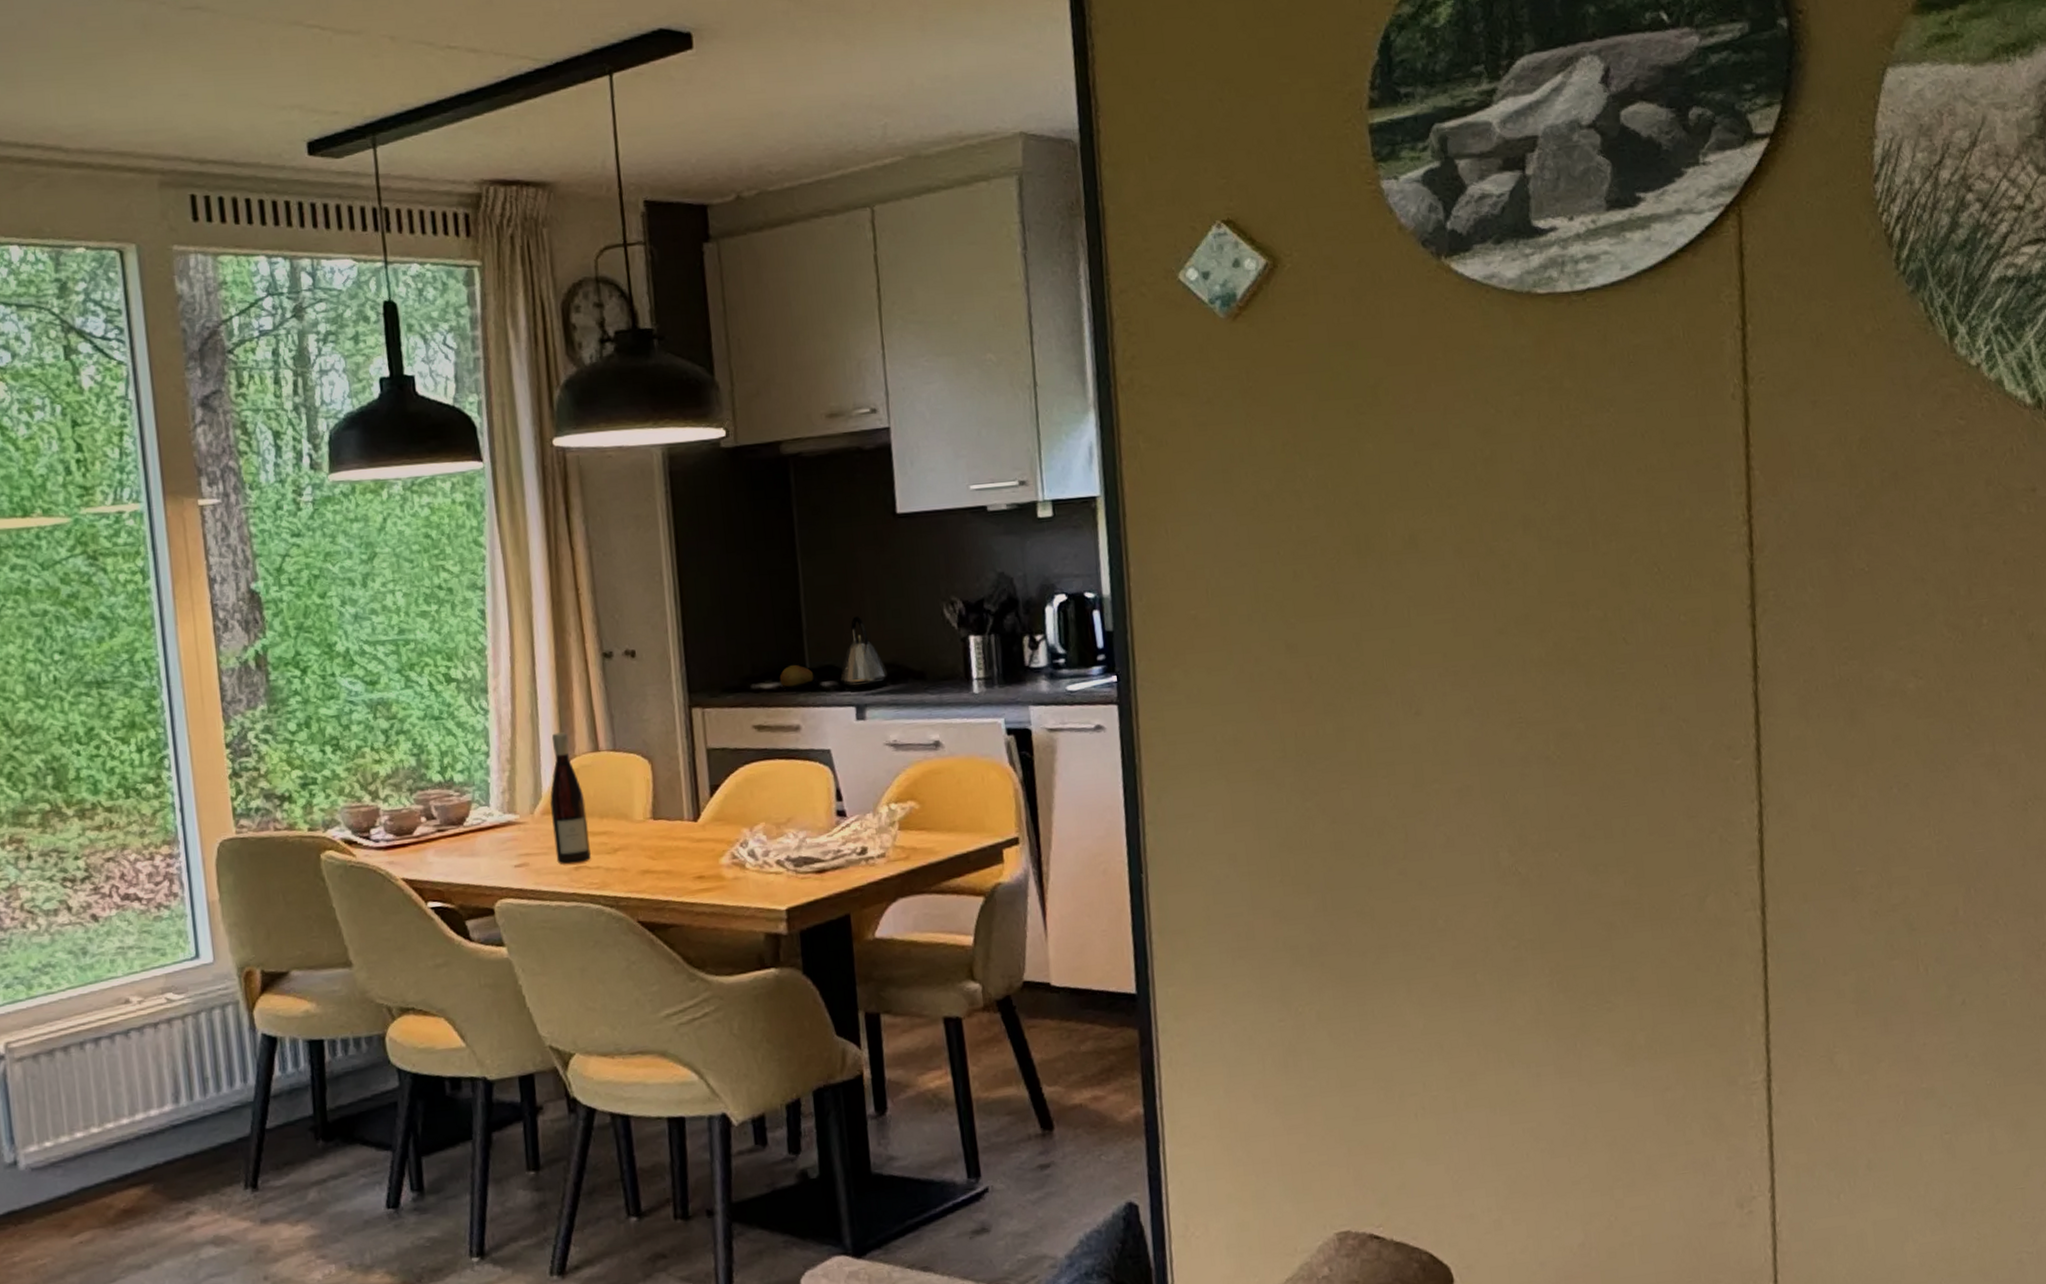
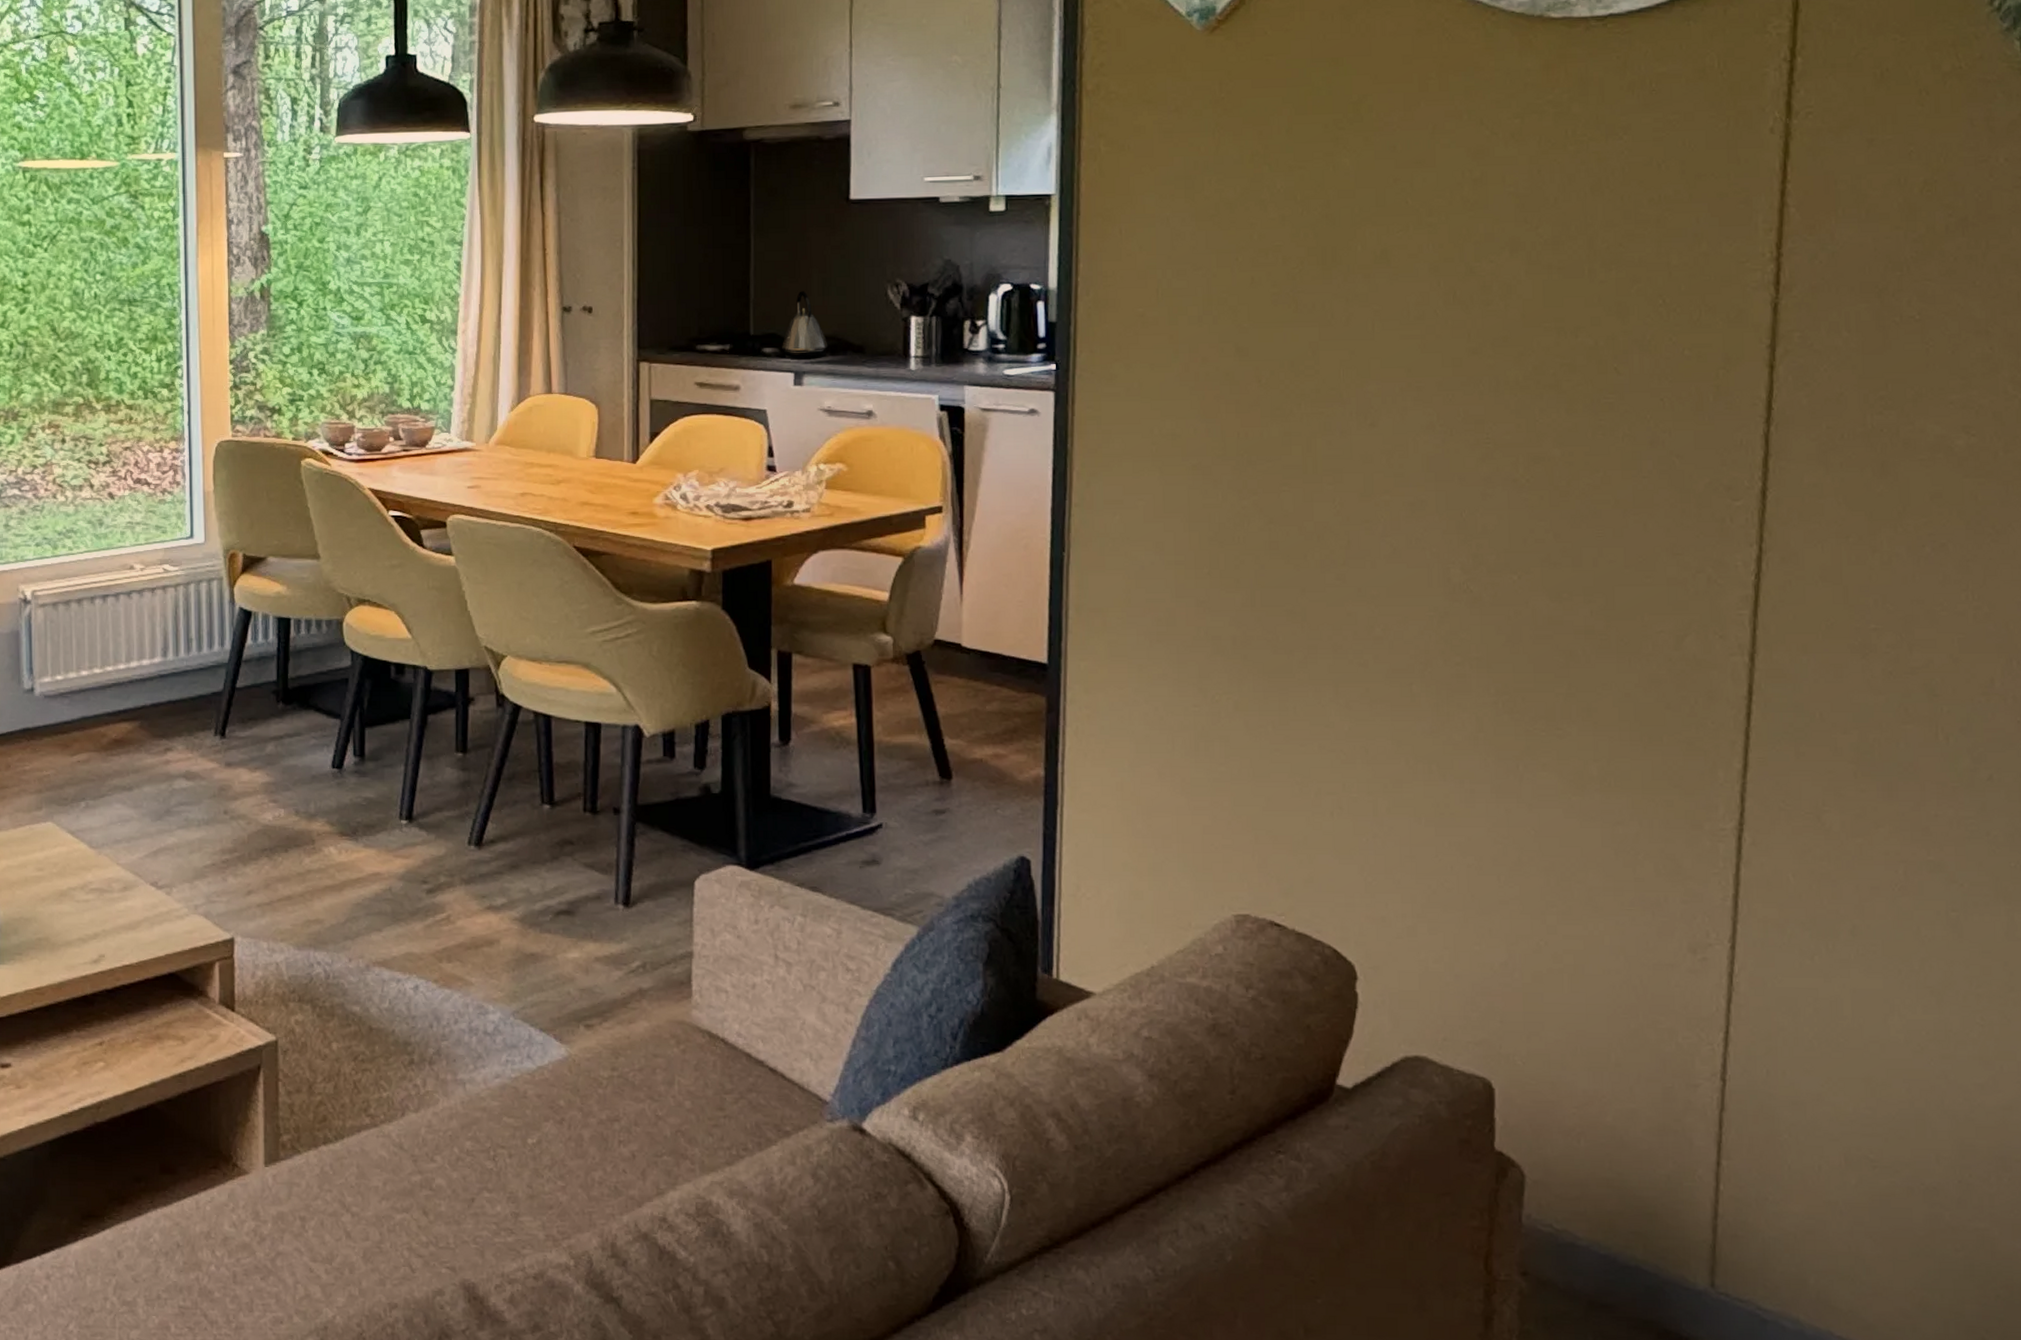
bottle: present [549,732,591,865] -> none [503,374,536,491]
fruit: present [779,664,819,691] -> none [724,330,761,354]

